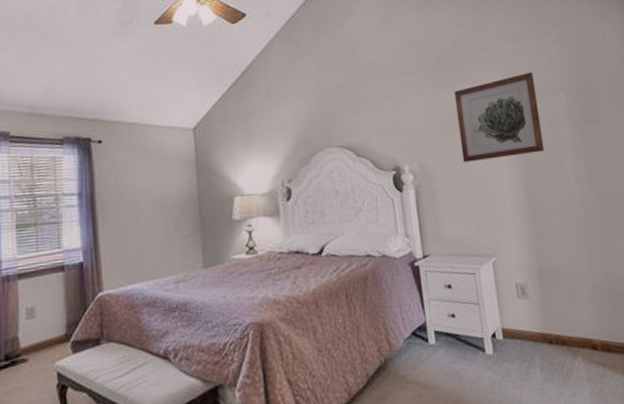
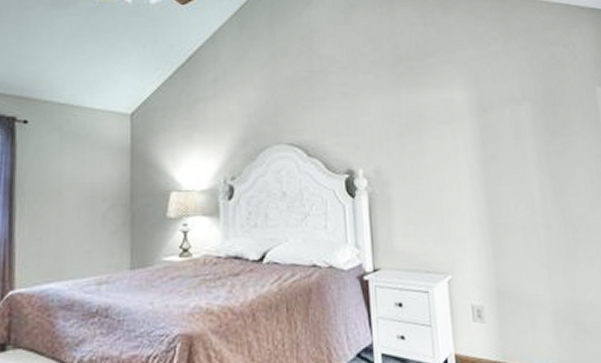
wall art: present [454,72,545,163] -> none [415,78,508,170]

